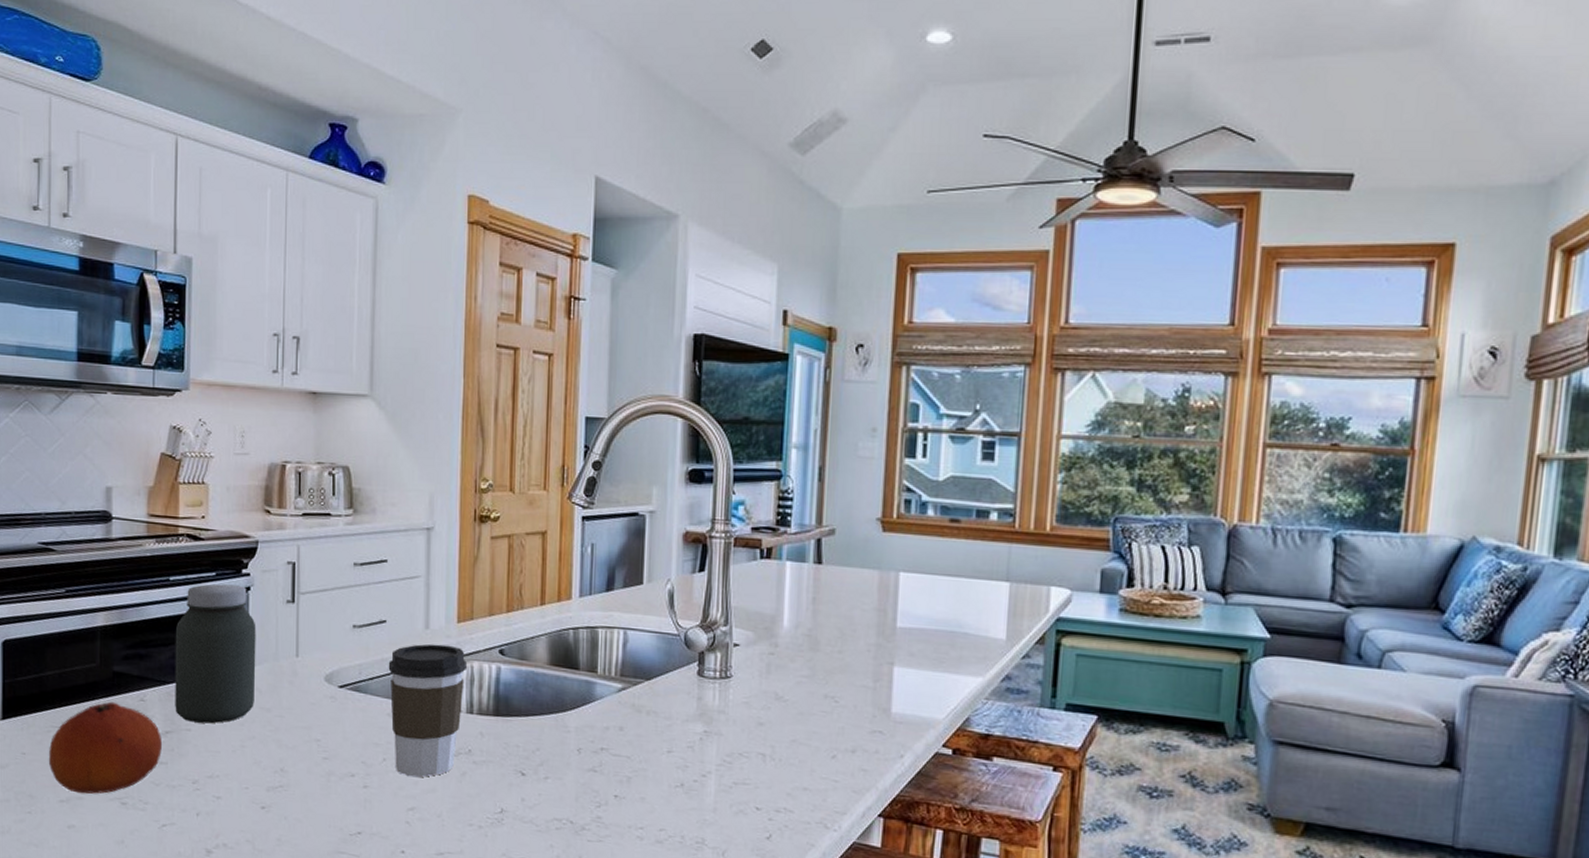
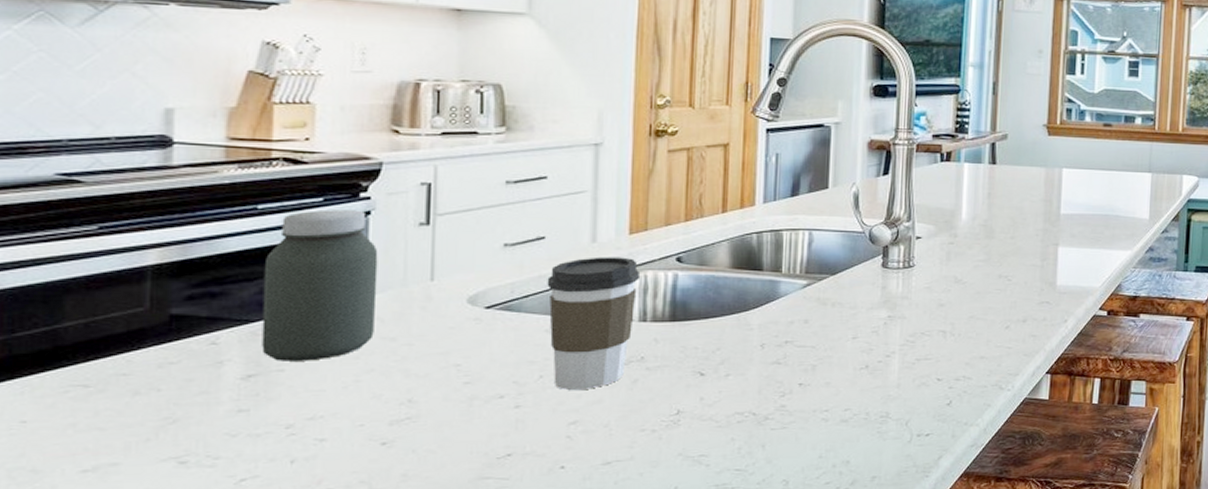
fruit: present [49,701,162,794] -> none [66,349,242,459]

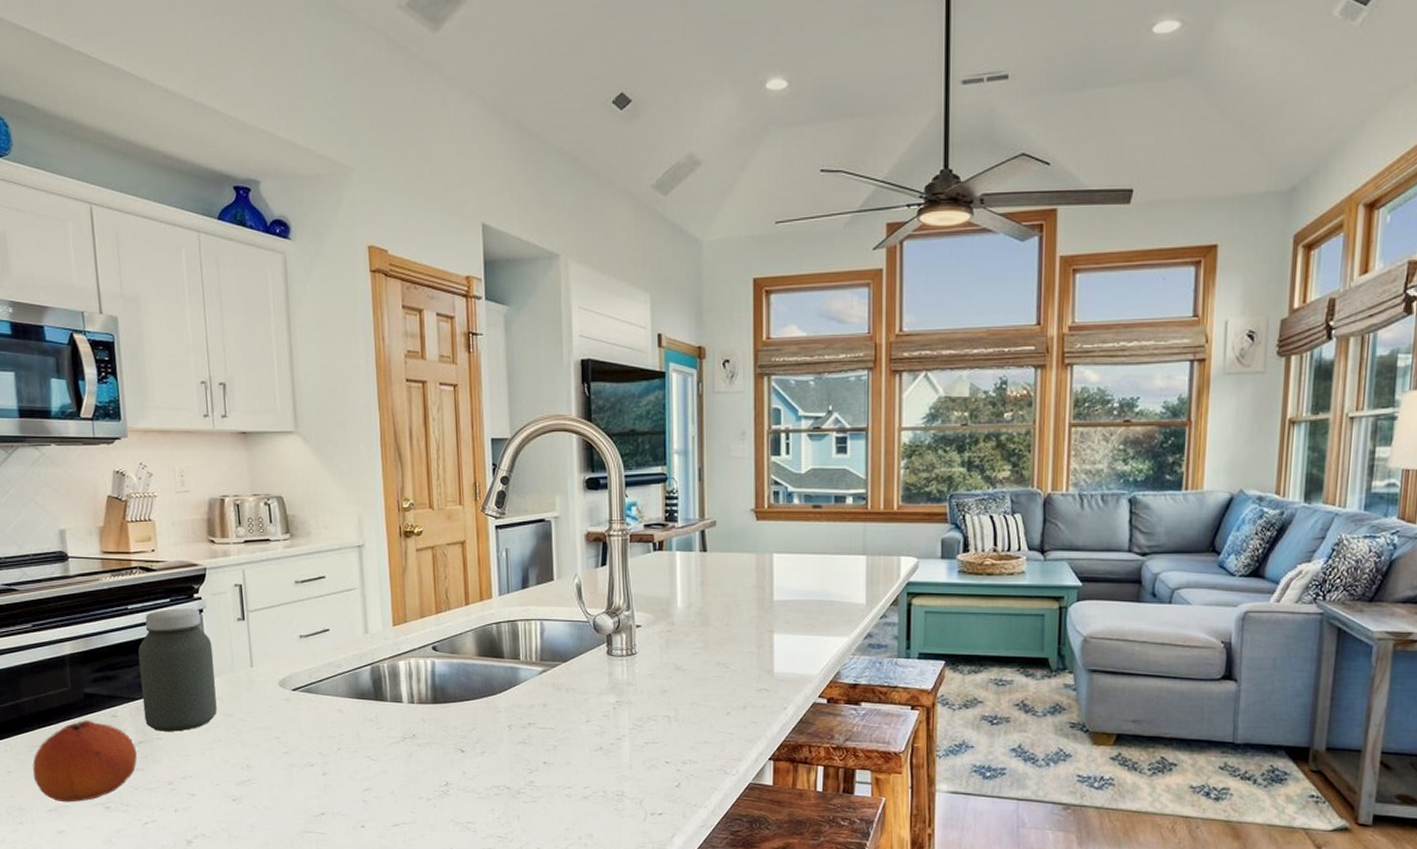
fruit: none [66,349,242,459] -> present [32,720,137,803]
coffee cup: present [547,257,641,390] -> none [334,646,406,761]

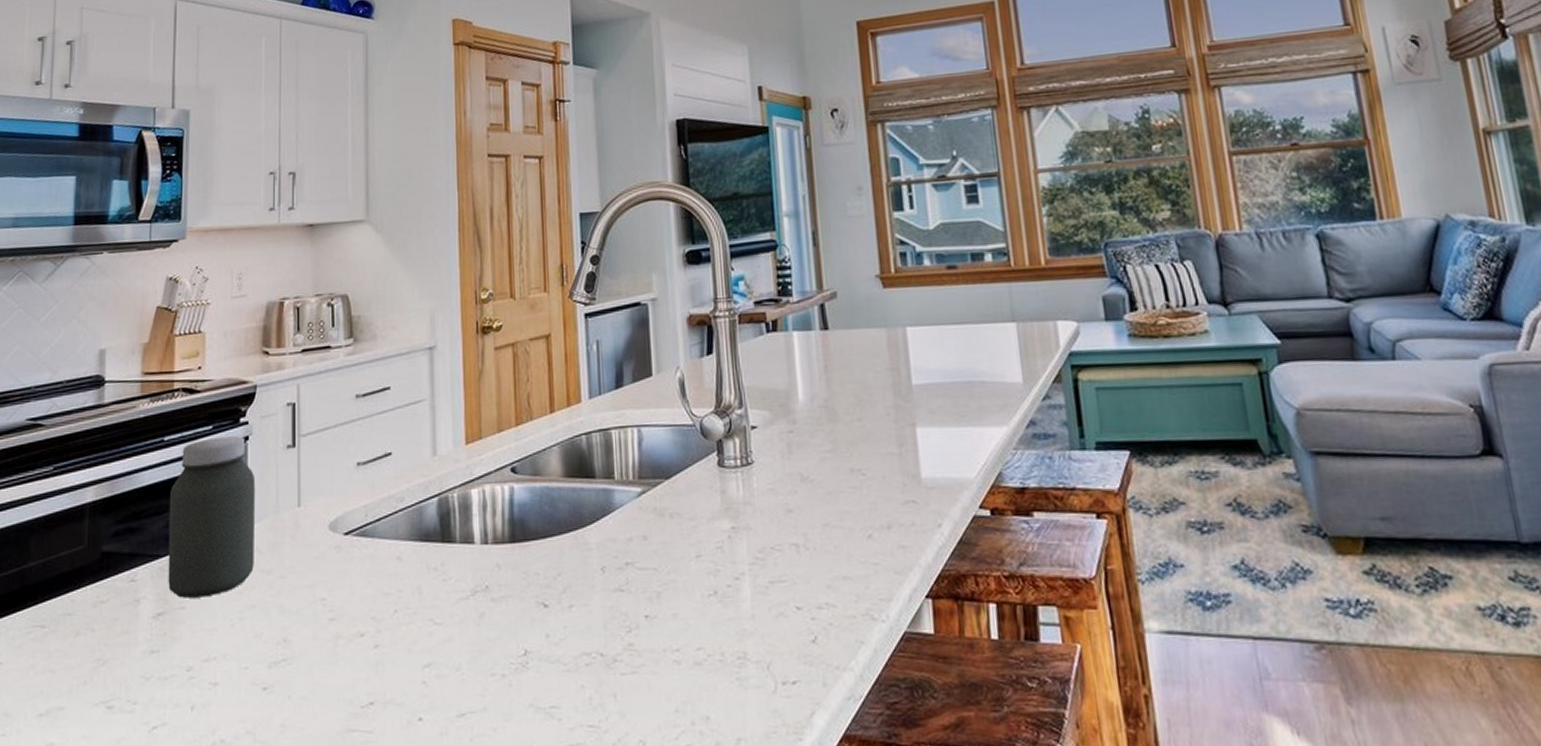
fruit: present [32,720,137,803] -> none [28,587,153,703]

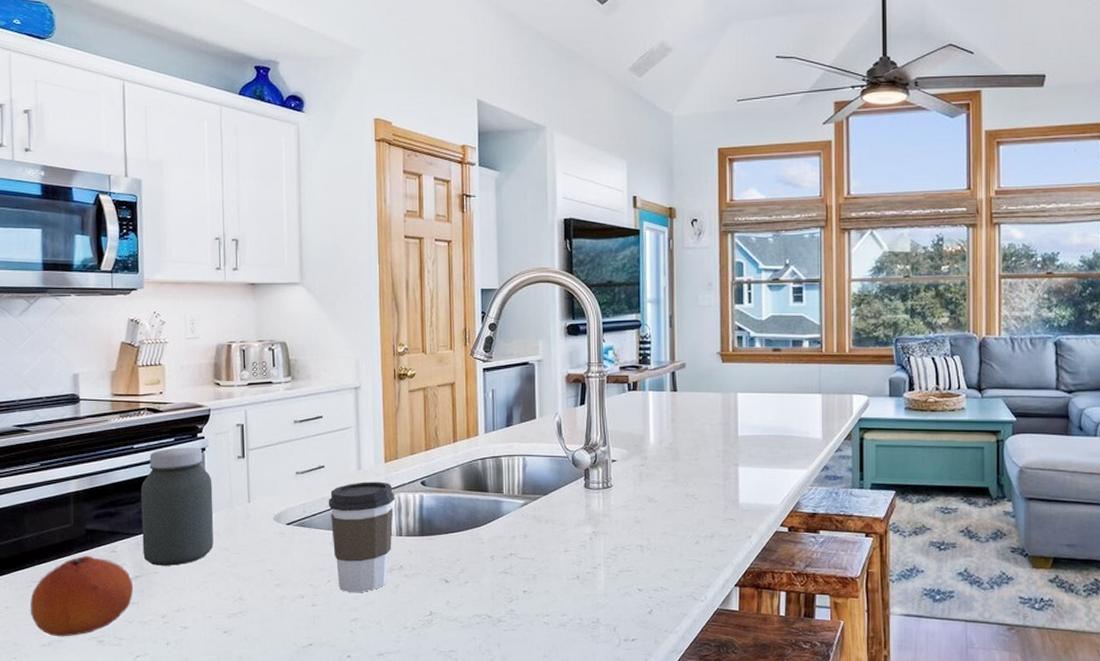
fruit: none [28,587,153,703] -> present [30,555,133,637]
coffee cup: none [396,470,479,626] -> present [328,481,396,592]

